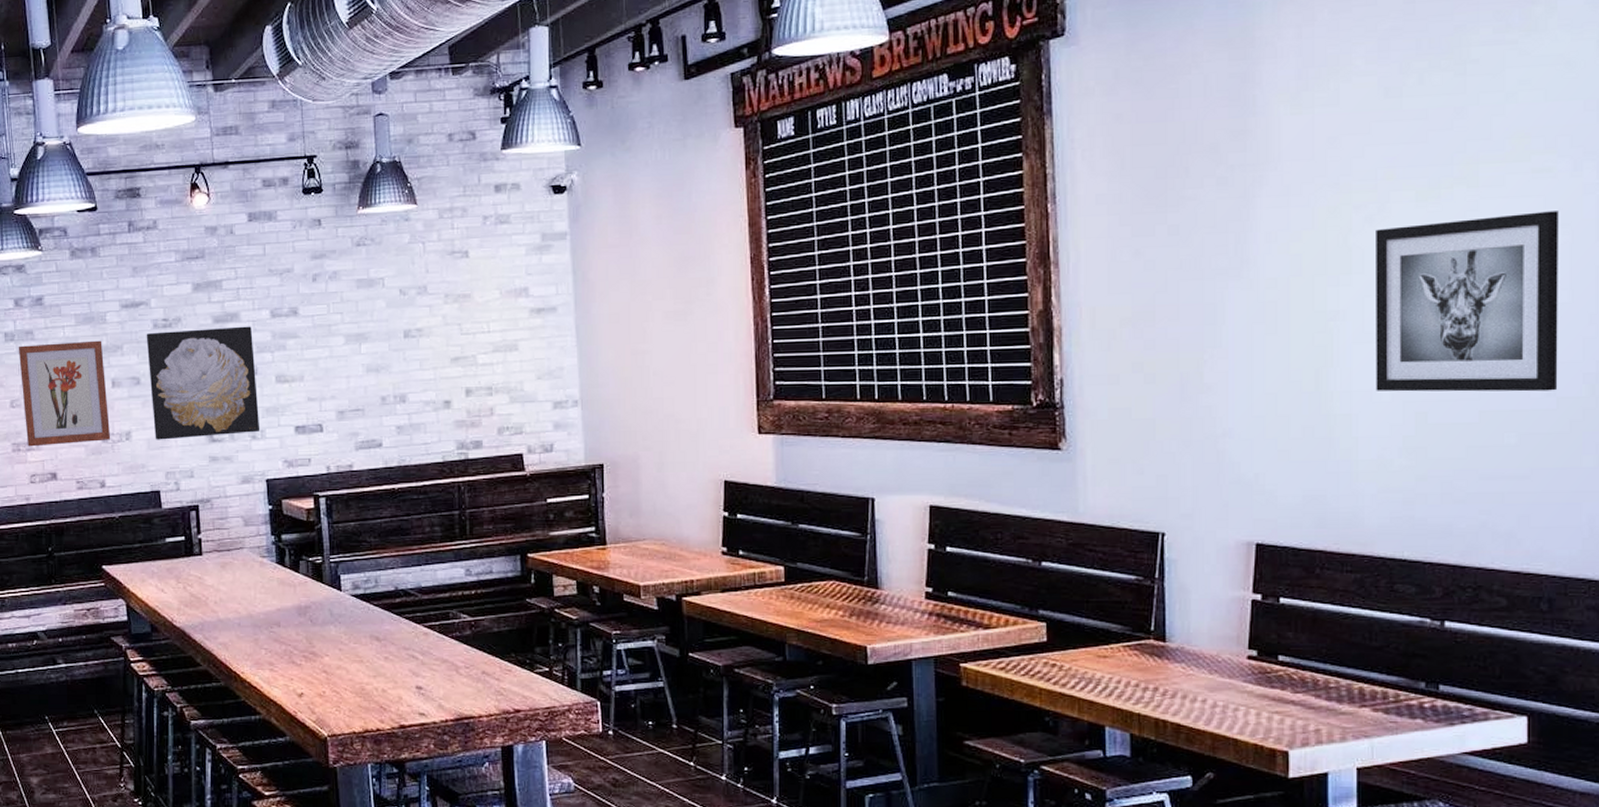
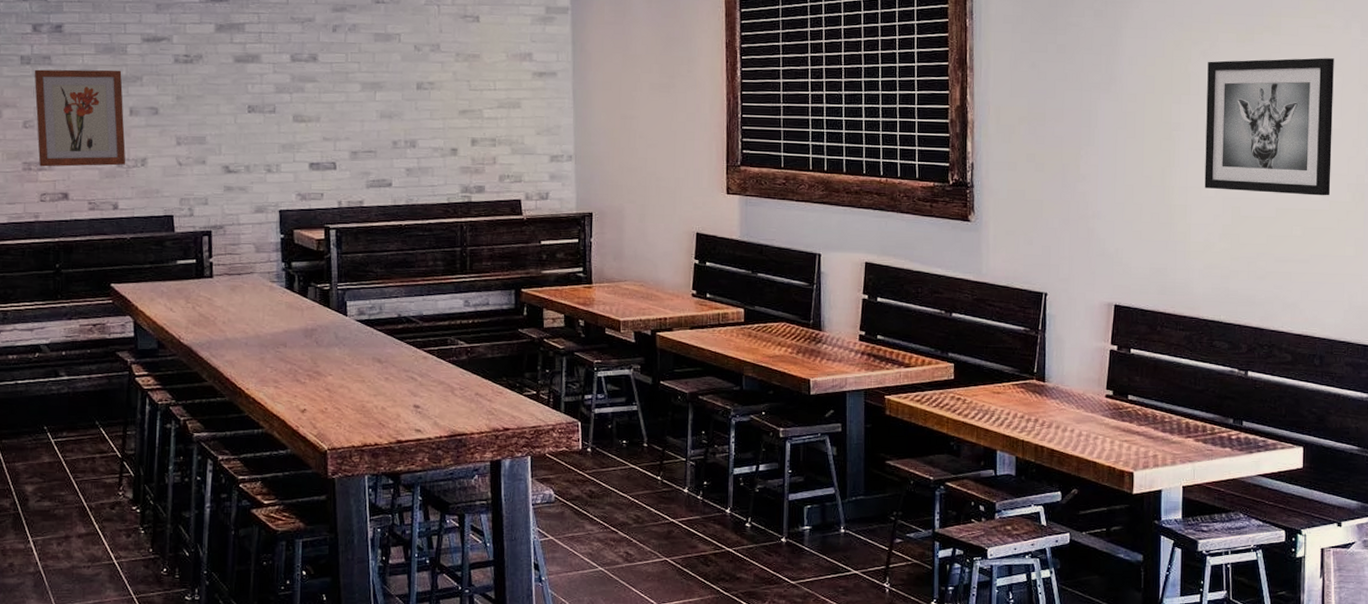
wall art: present [146,326,260,440] -> none [166,66,276,168]

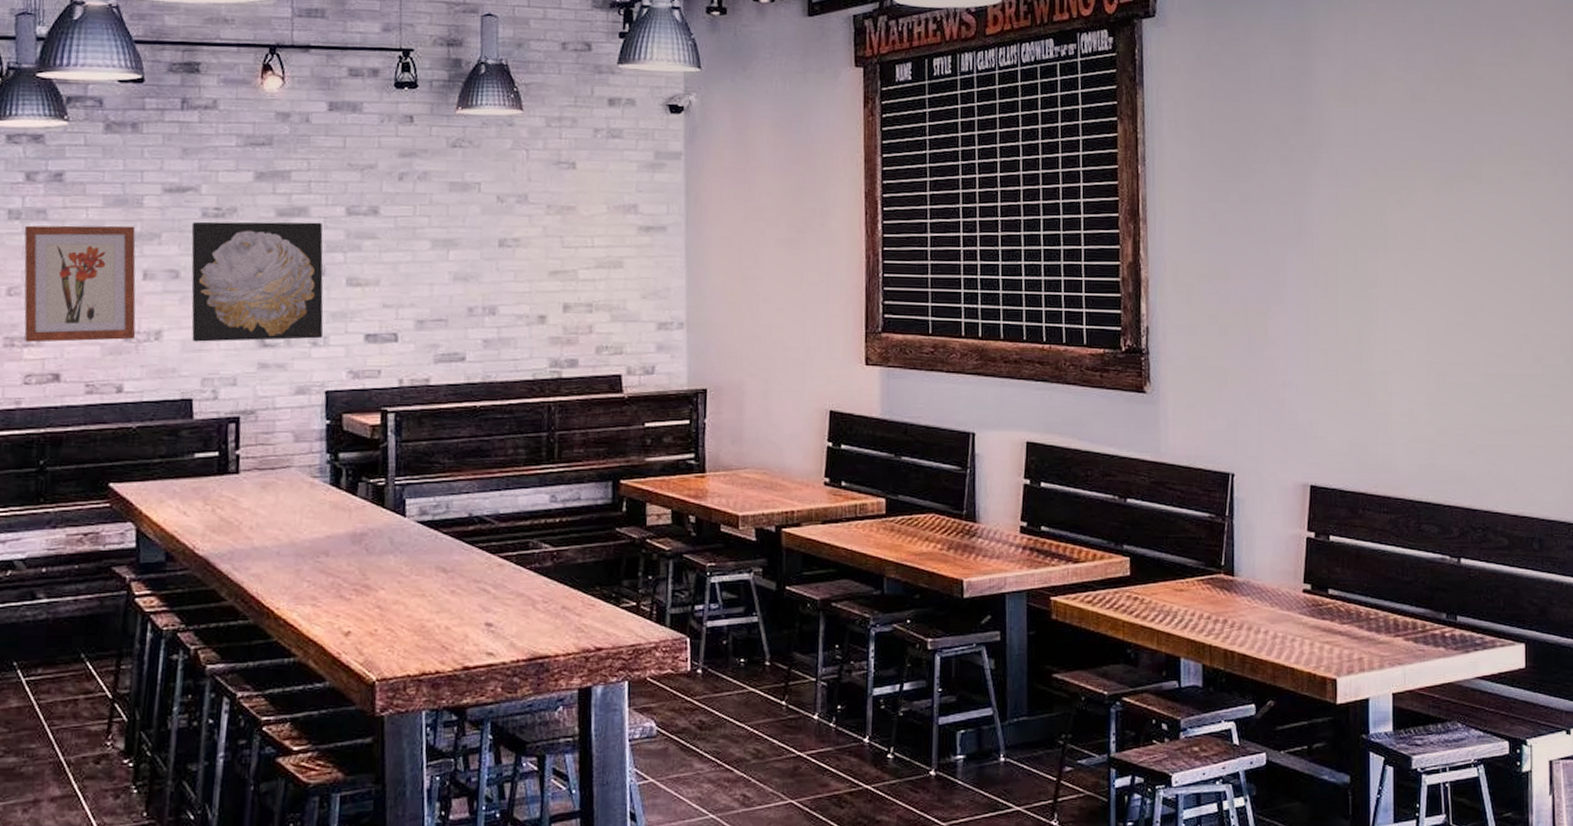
wall art: none [166,66,276,168] -> present [191,221,324,342]
wall art: present [1204,58,1334,196] -> none [1405,207,1543,359]

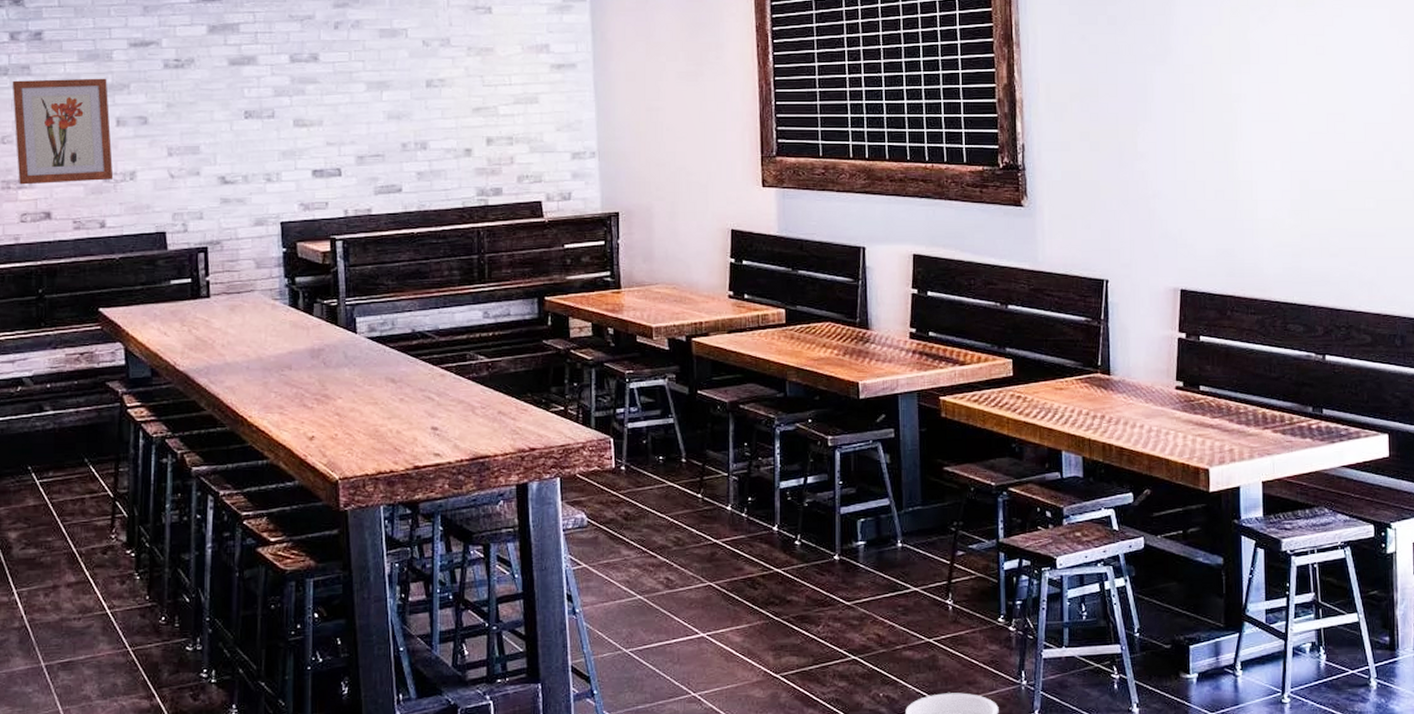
wall art: present [191,221,324,342] -> none [155,70,276,181]

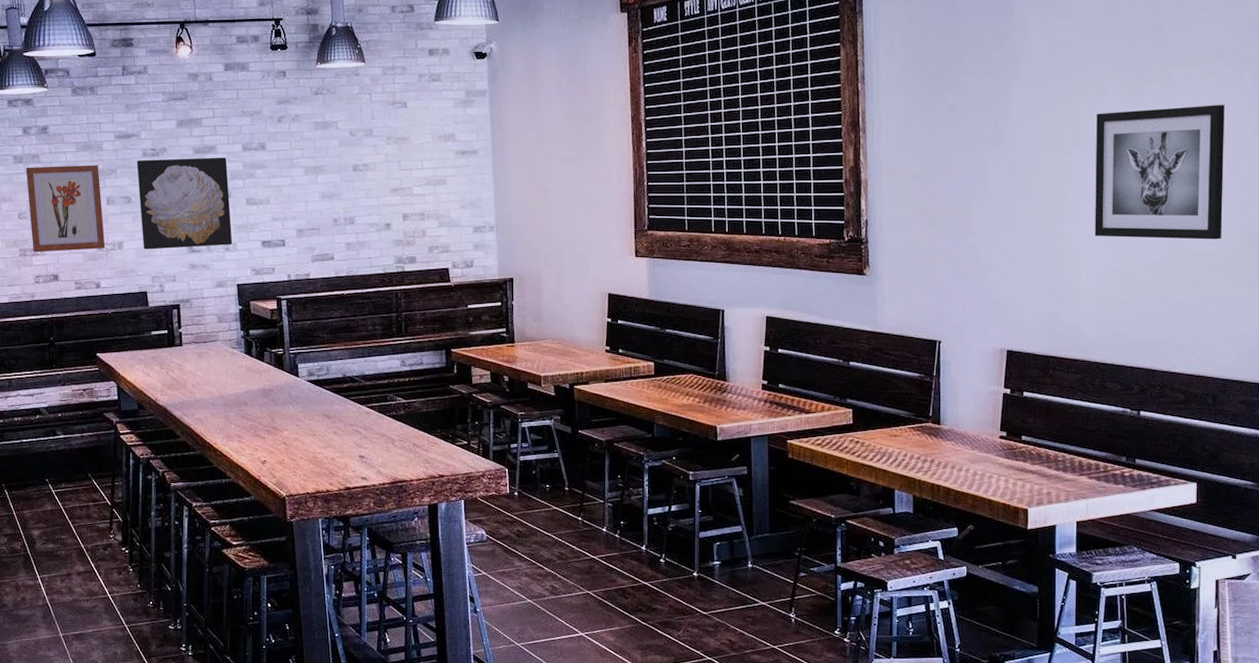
wall art: none [155,70,276,181] -> present [136,157,233,250]
wall art: none [1267,20,1403,166] -> present [1094,105,1225,240]

